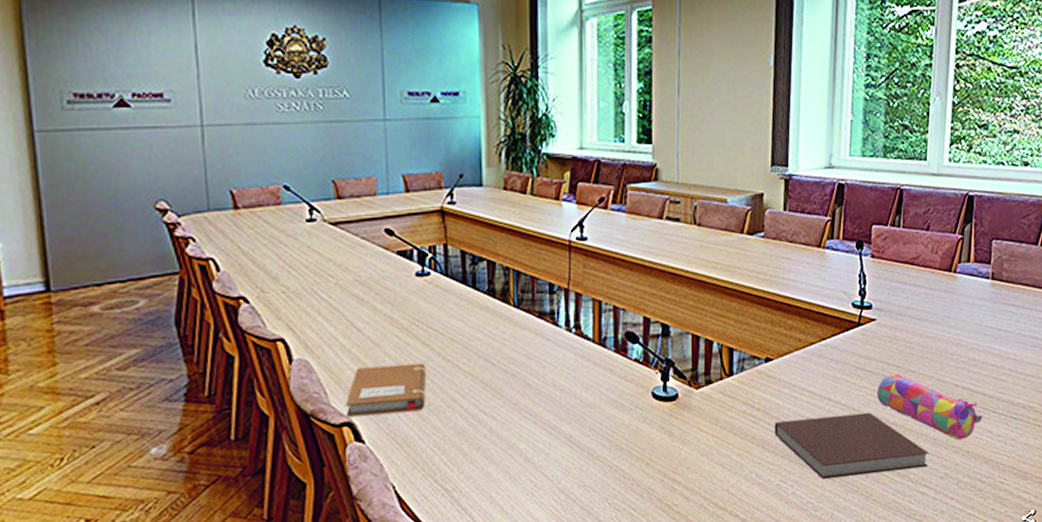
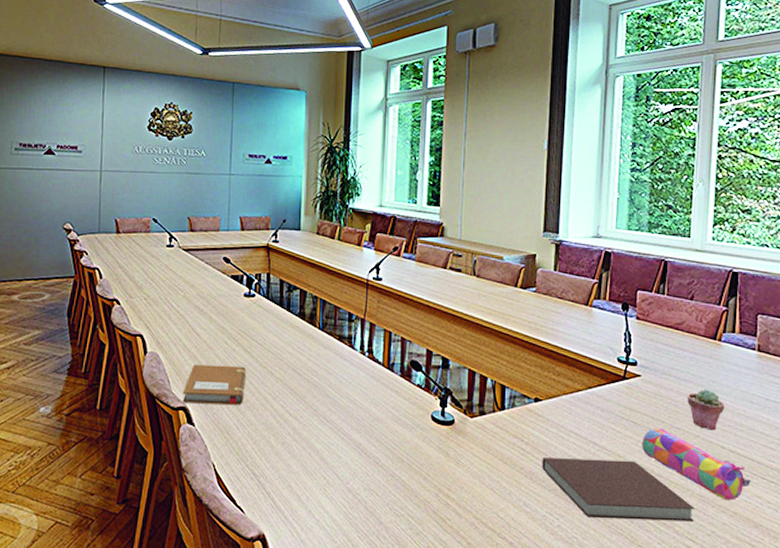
potted succulent: none [922,326,959,370] -> present [687,389,725,431]

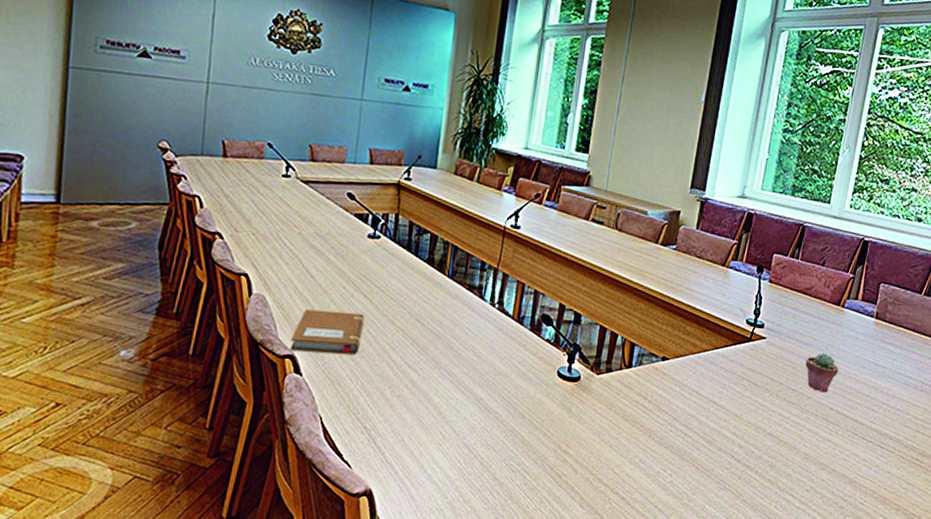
notebook: present [542,458,695,522] -> none [661,416,799,478]
pencil case: present [642,428,750,501] -> none [758,389,852,459]

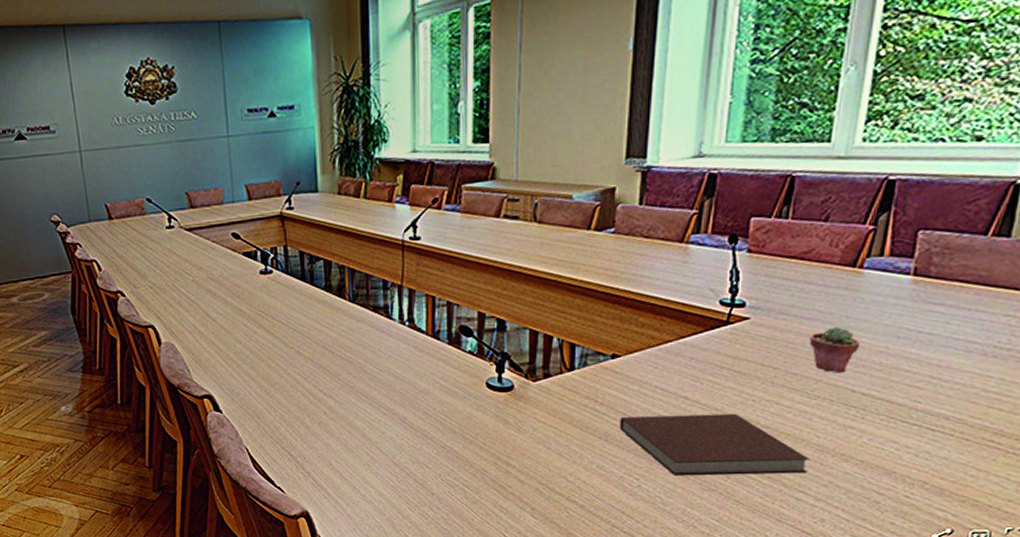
notebook: present [289,309,365,355] -> none [205,348,272,391]
notebook: none [661,416,799,478] -> present [619,413,810,476]

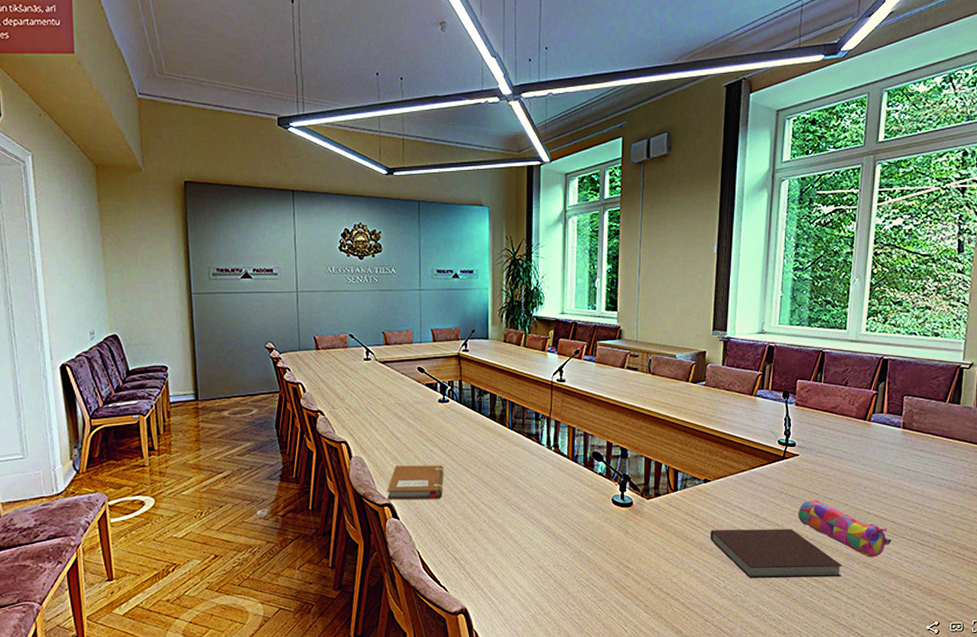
notebook: none [205,348,272,391] -> present [387,465,444,500]
pencil case: none [746,375,886,448] -> present [798,499,891,558]
potted succulent: present [809,326,861,373] -> none [839,464,872,499]

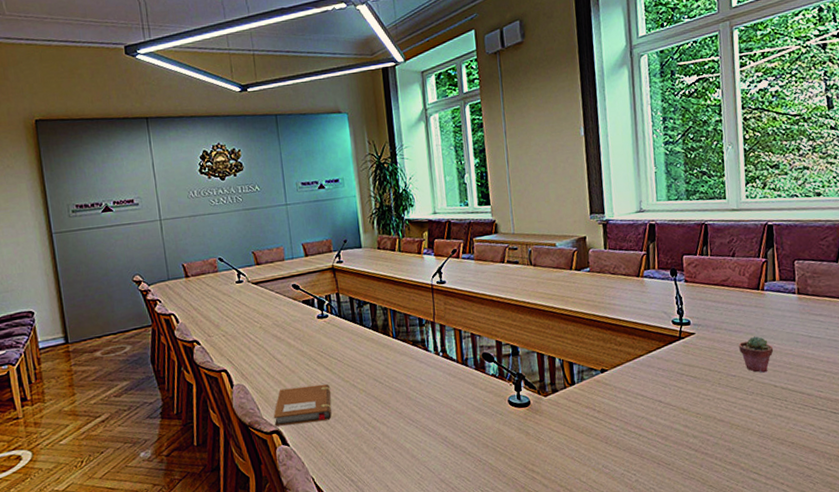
notebook: present [710,528,843,579] -> none [614,411,757,468]
pencil case: present [798,499,891,558] -> none [702,377,803,433]
potted succulent: none [839,464,872,499] -> present [739,336,774,373]

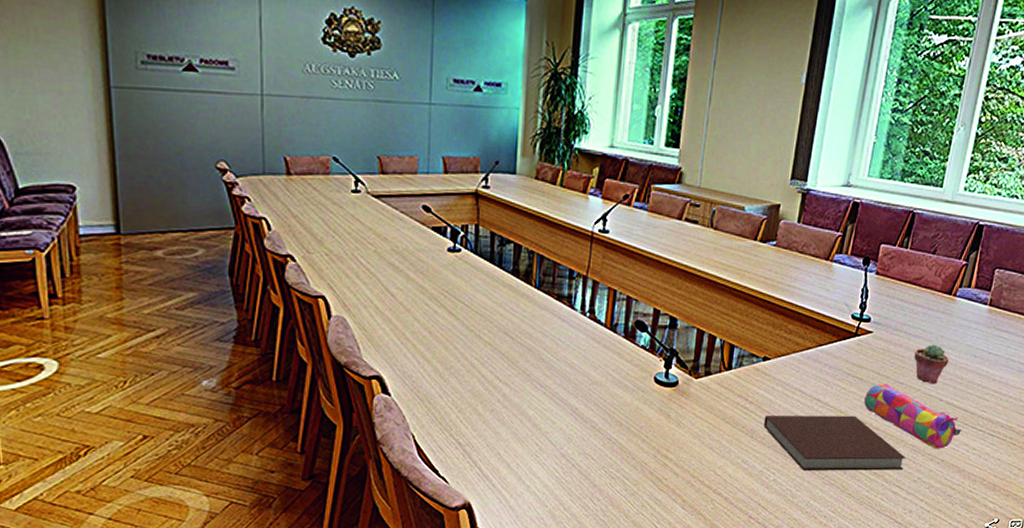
notebook: present [273,383,332,427] -> none [375,329,451,372]
notebook: none [614,411,757,468] -> present [763,415,906,471]
pencil case: none [702,377,803,433] -> present [864,383,961,449]

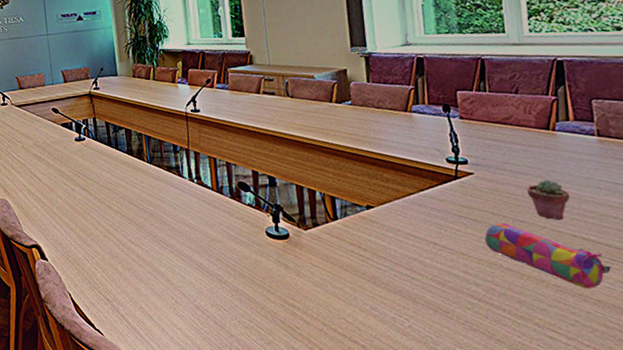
notebook: present [763,415,906,471] -> none [382,257,555,316]

